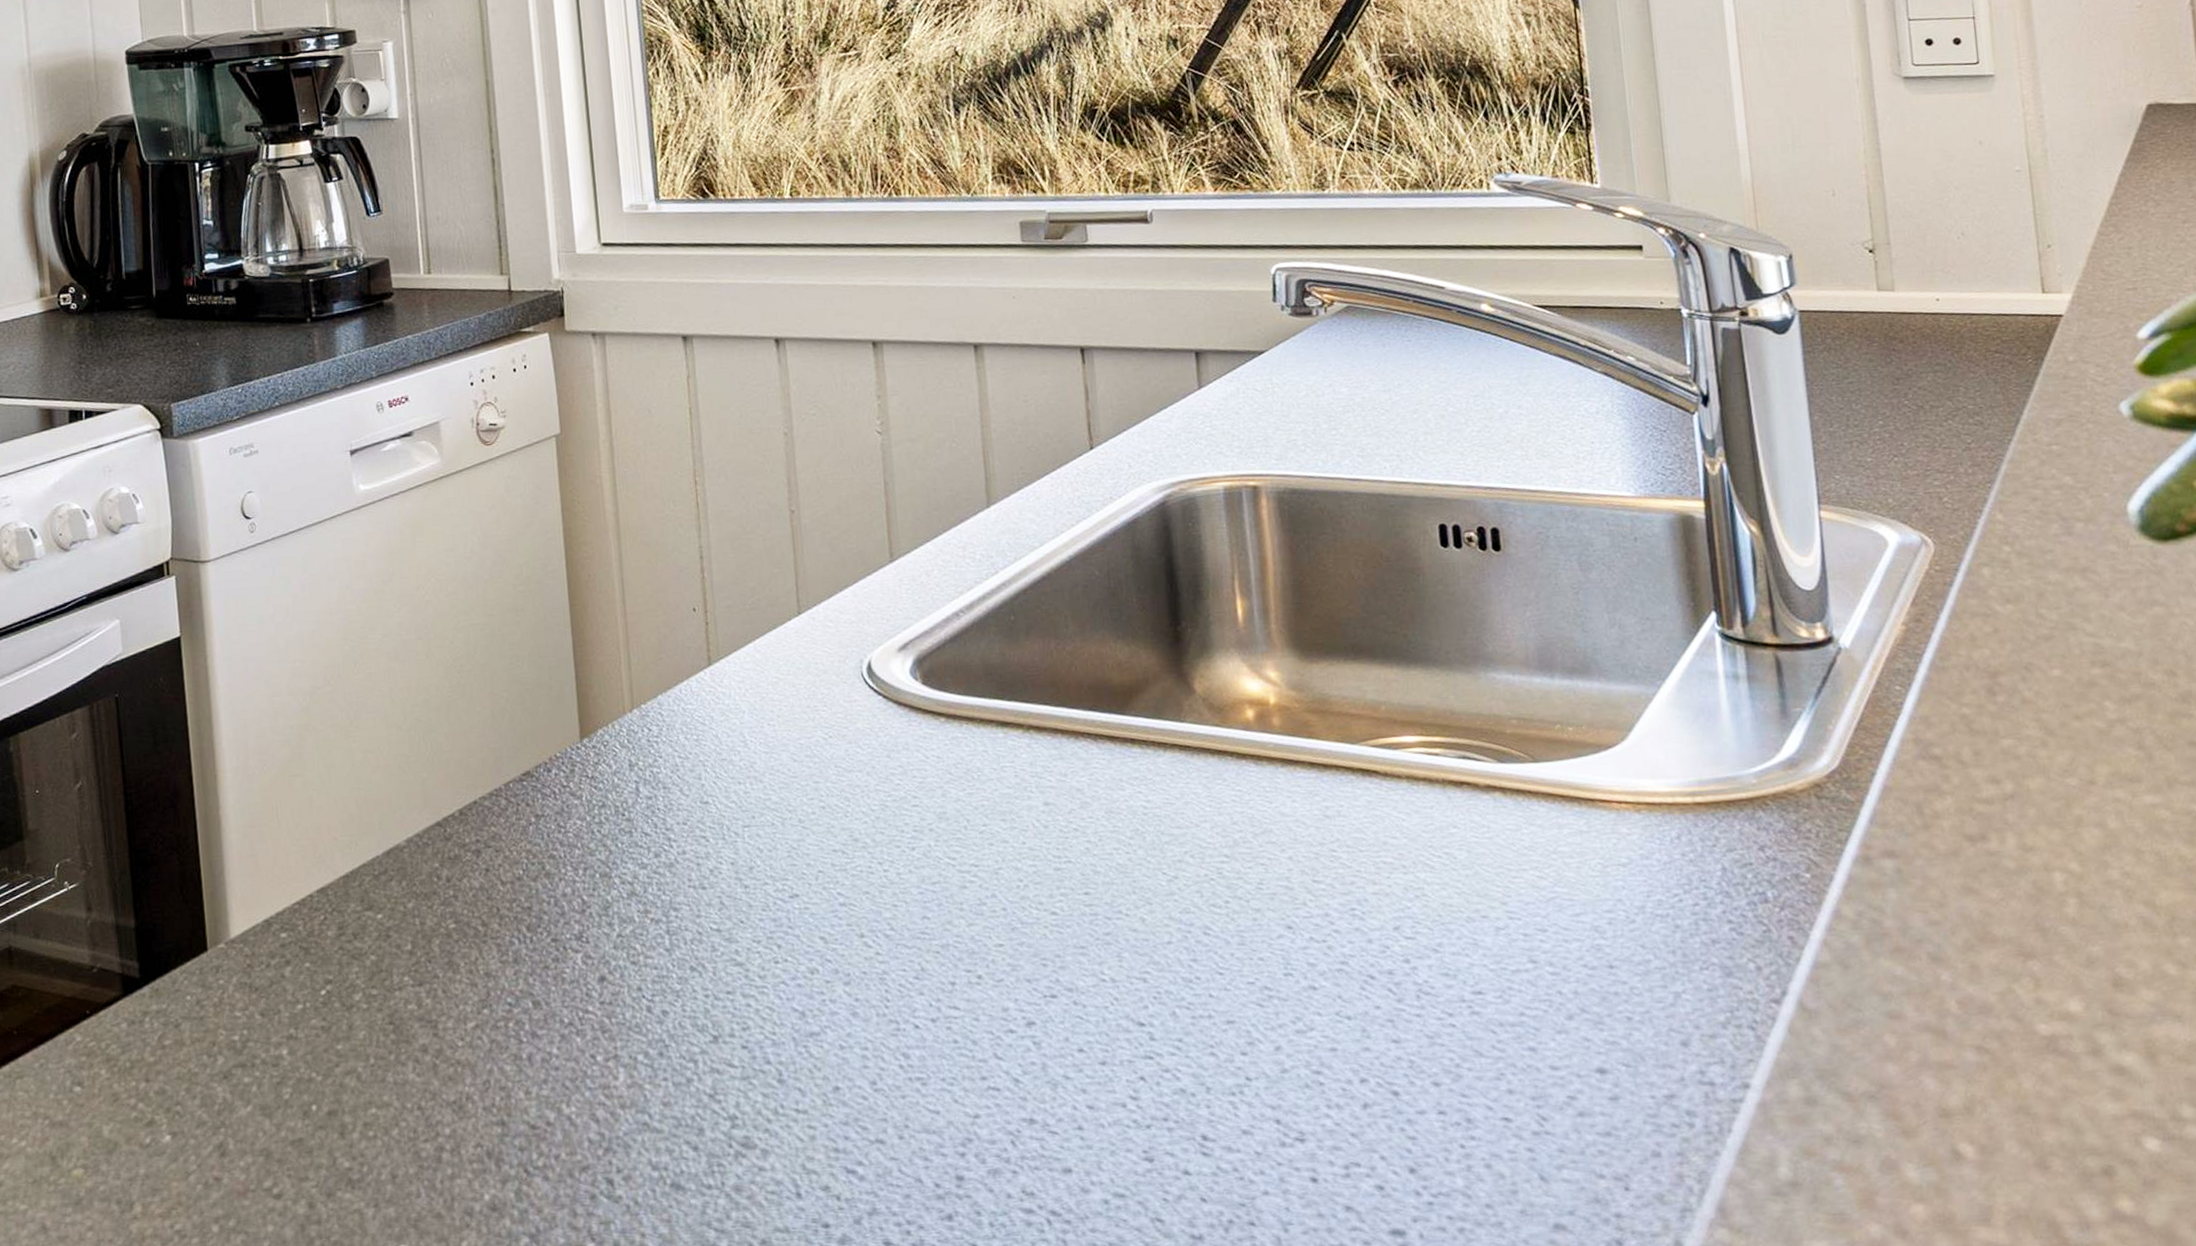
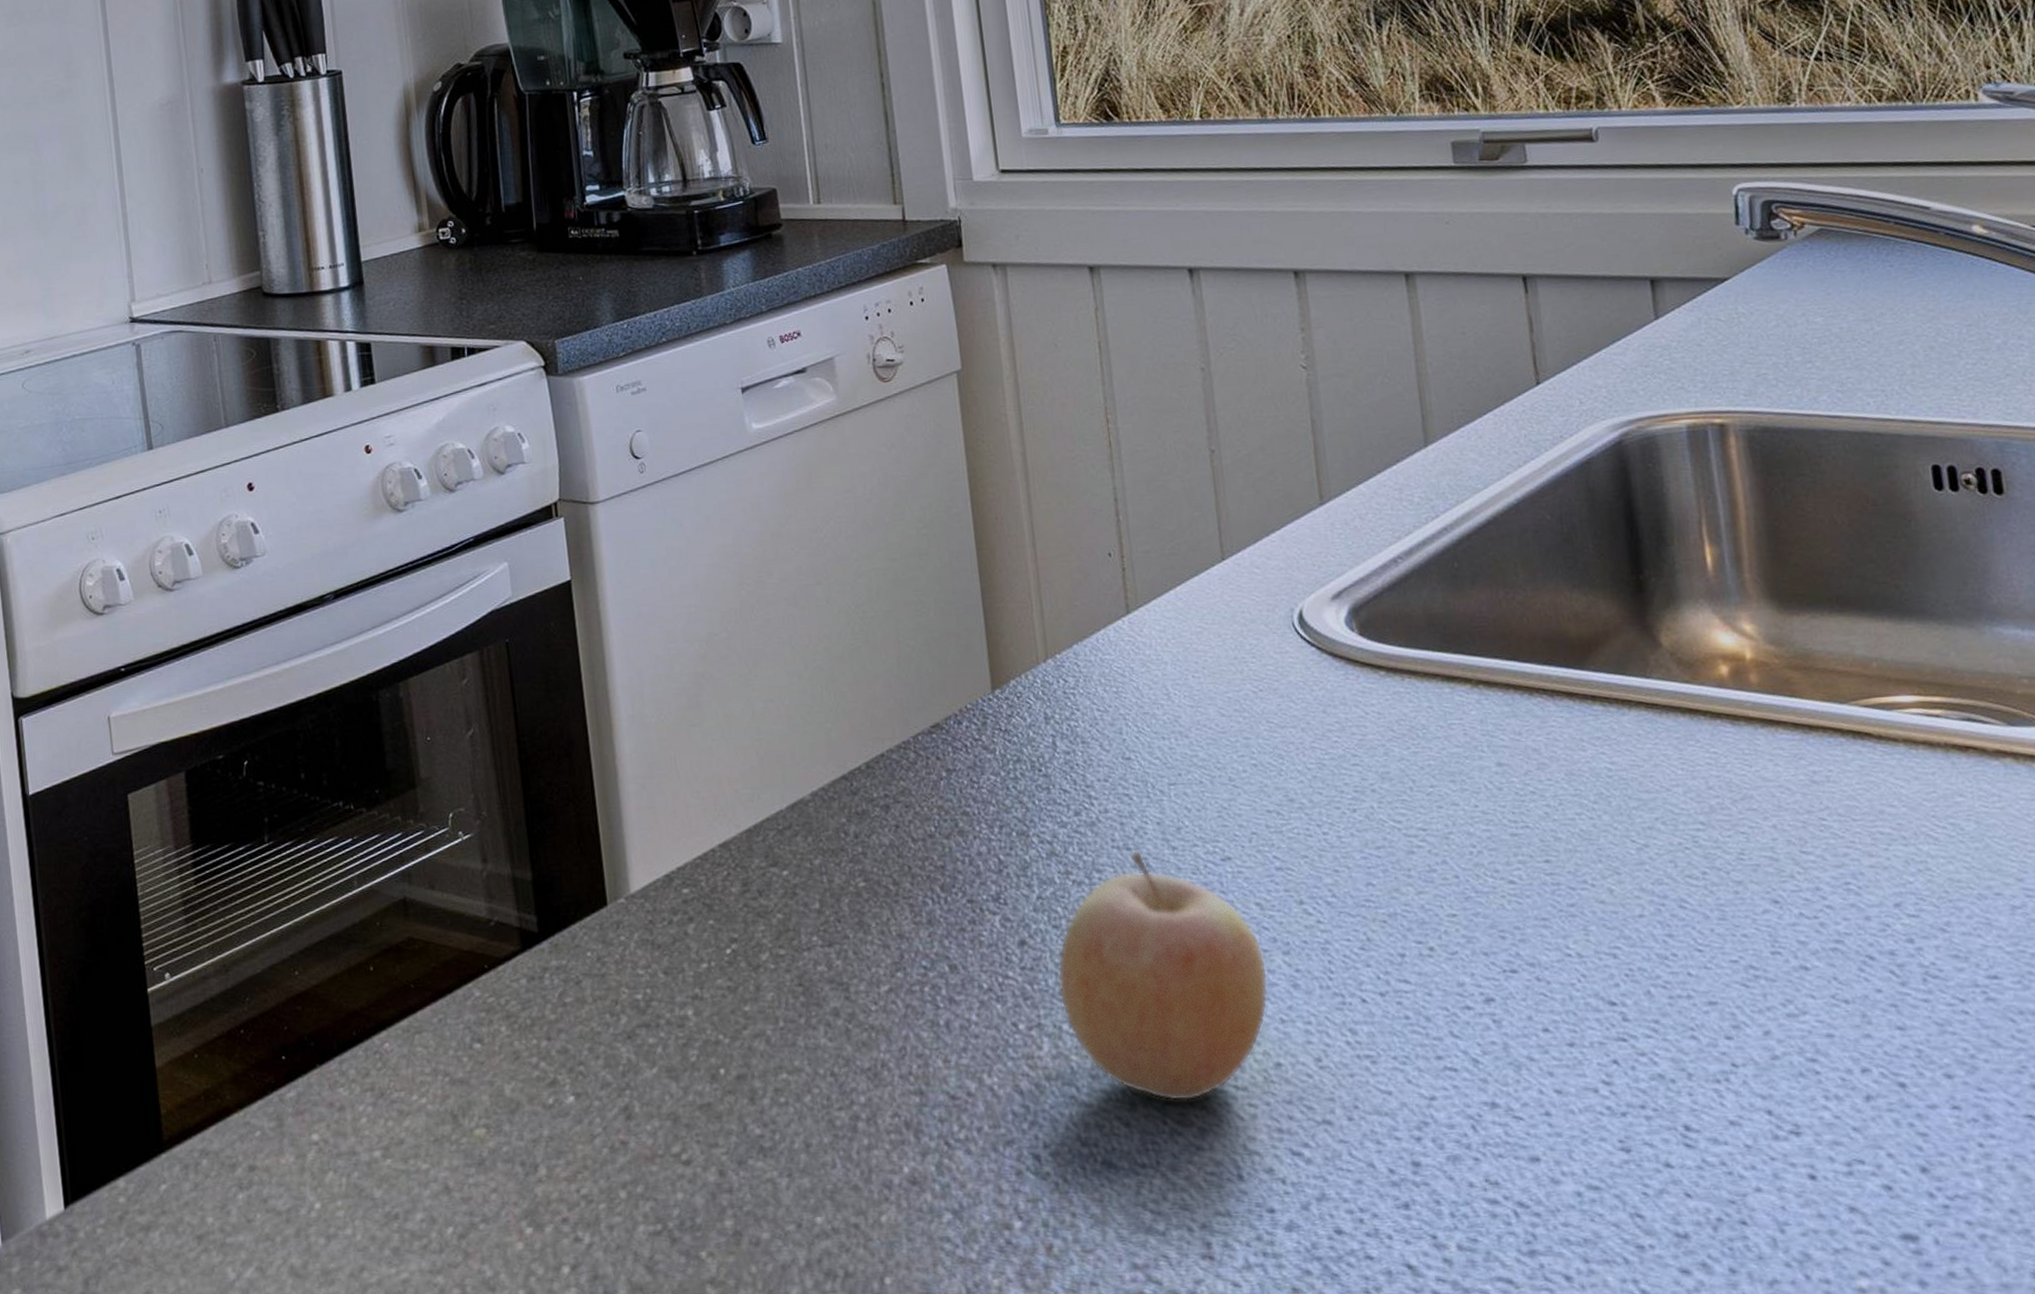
fruit: none [634,888,830,1126] -> present [1057,849,1269,1101]

